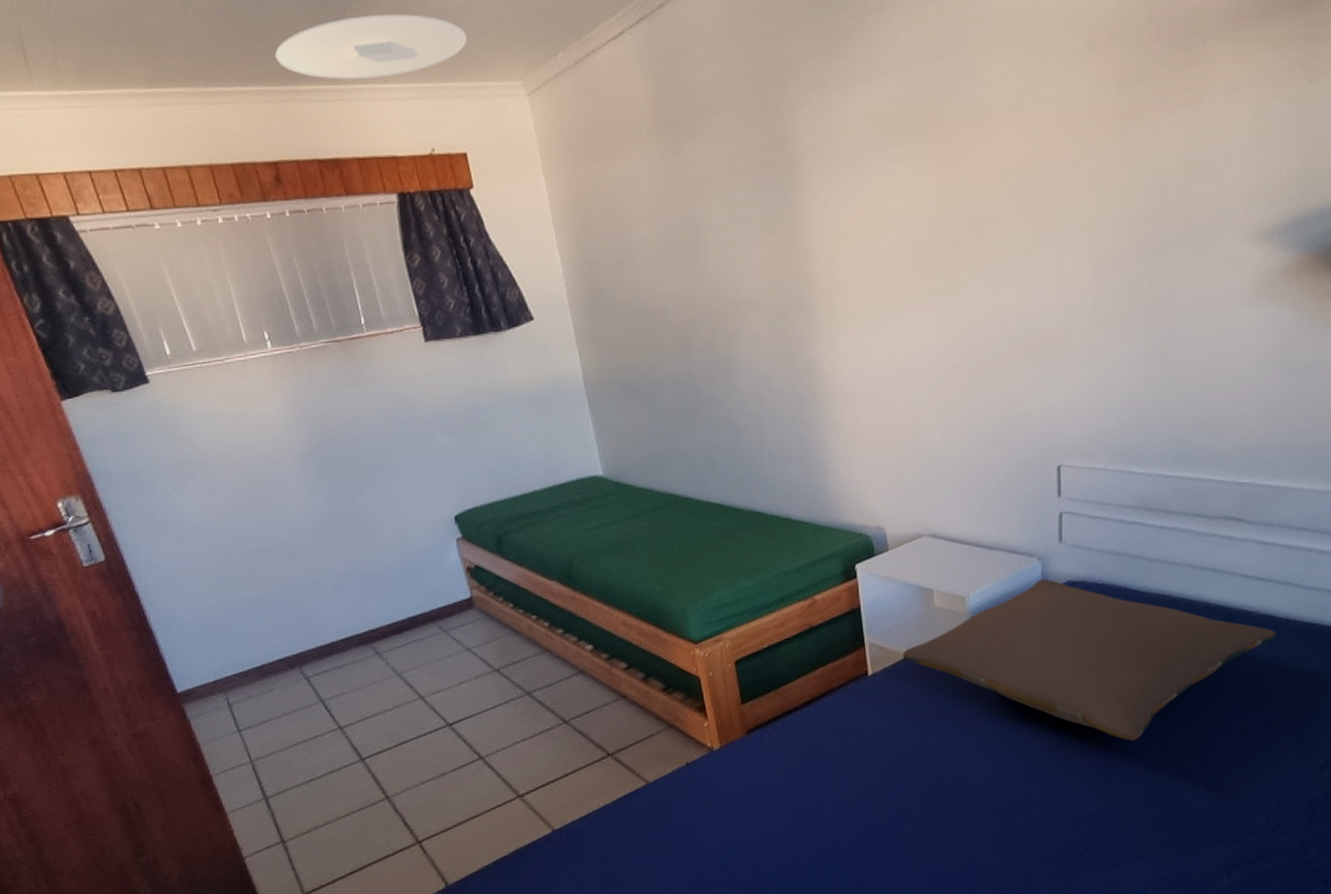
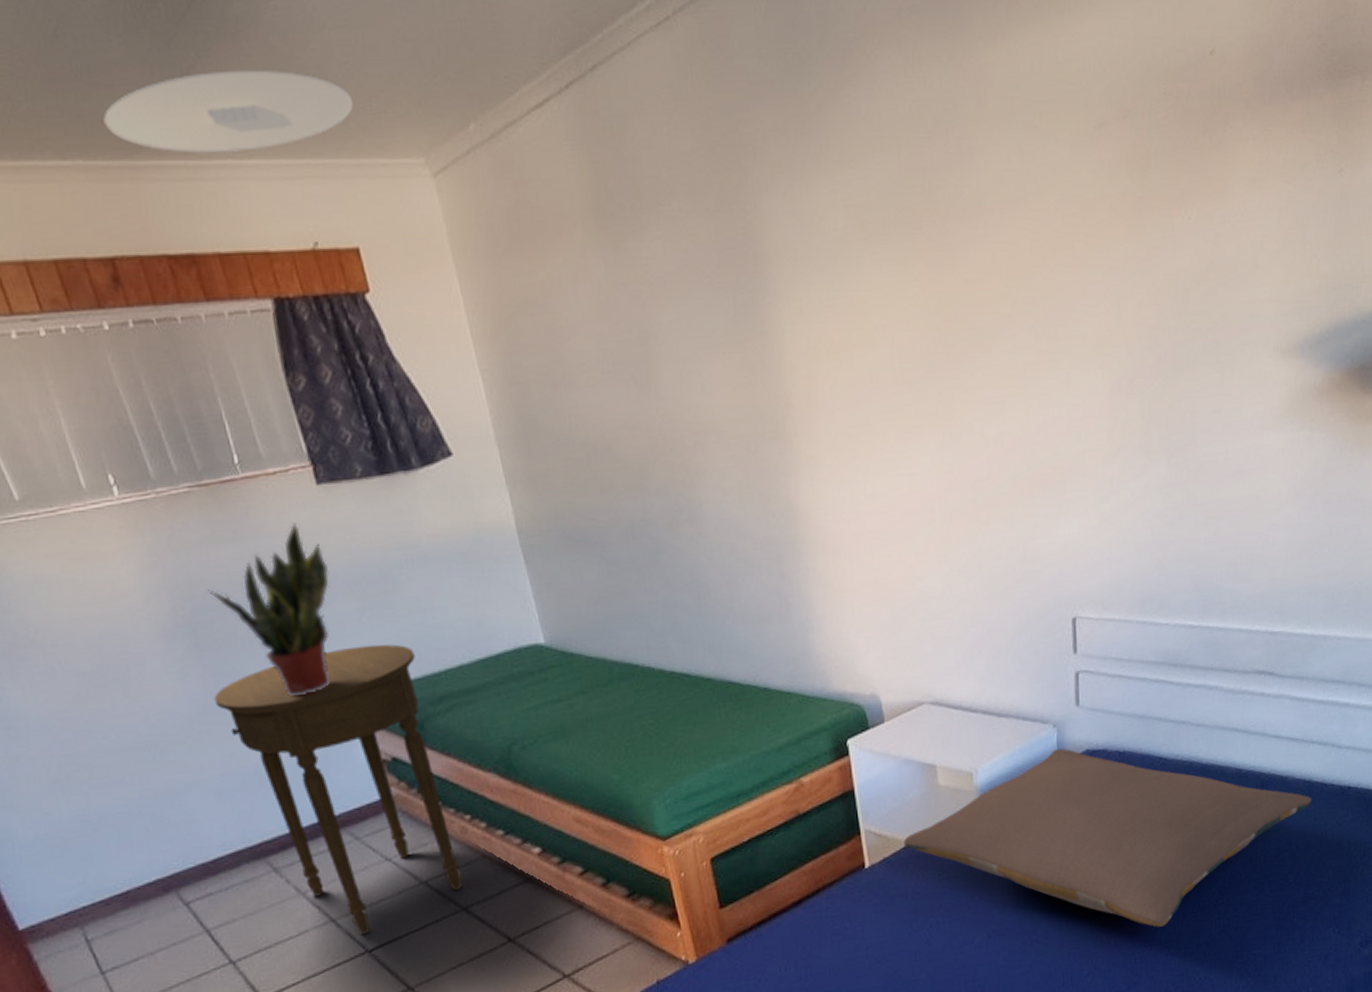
potted plant: none [336,373,432,512] -> present [208,523,331,696]
side table: none [336,472,528,711] -> present [214,644,463,935]

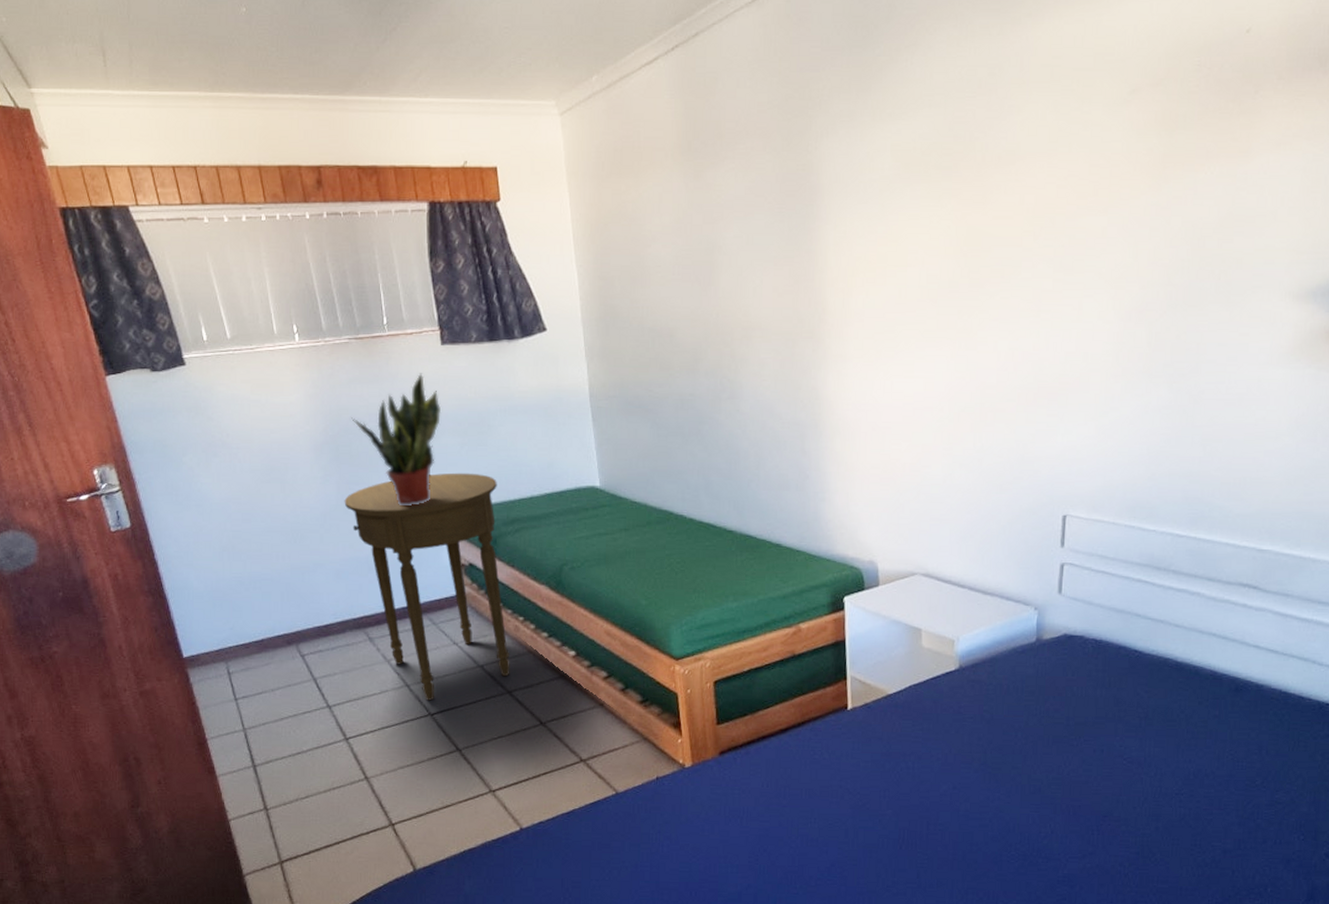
ceiling light: present [103,69,354,153] -> none [327,32,507,92]
pillow: present [903,748,1312,927] -> none [884,630,1287,805]

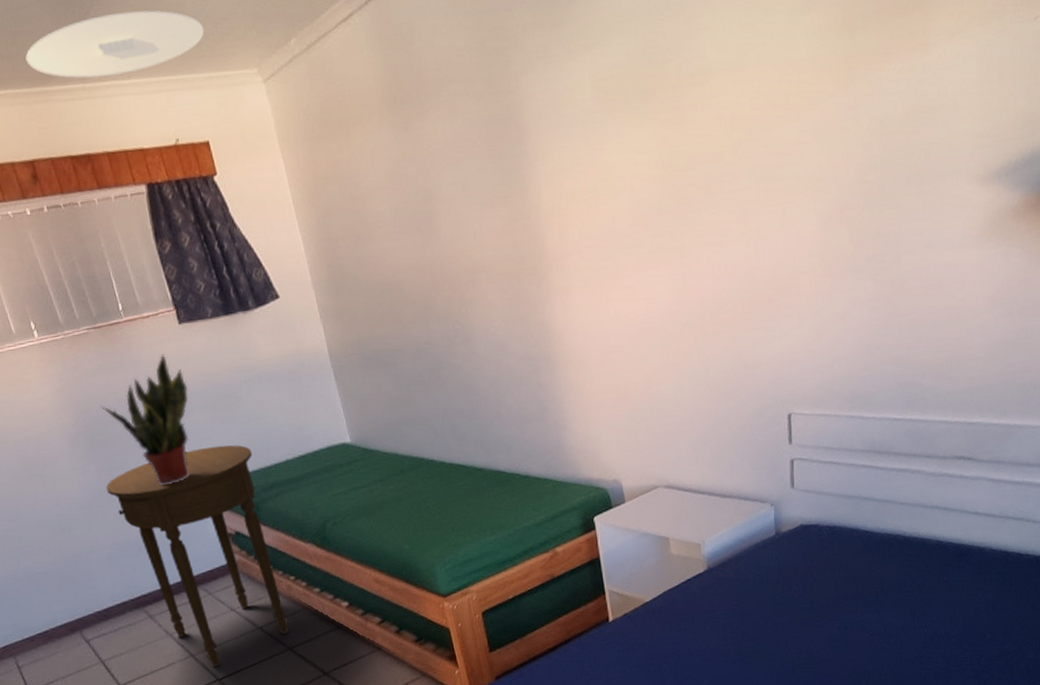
ceiling light: none [327,32,507,92] -> present [25,10,204,79]

